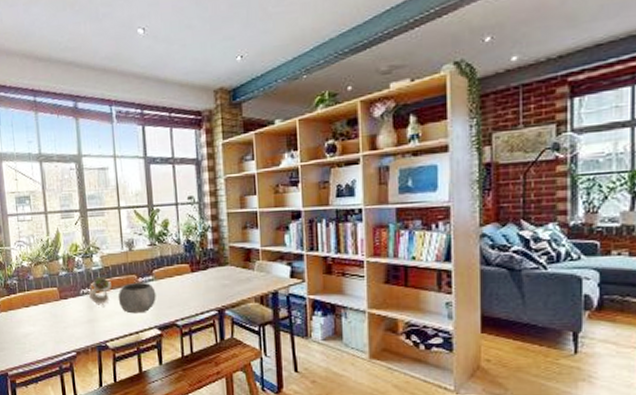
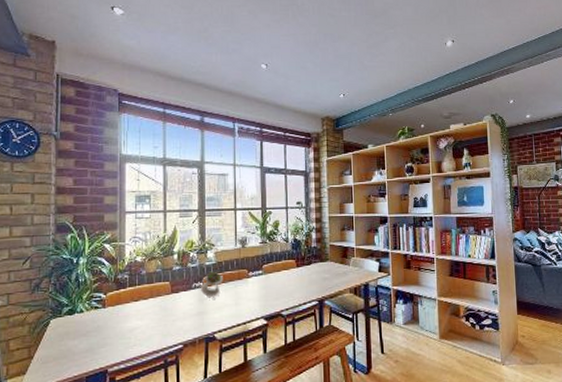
bowl: present [117,282,156,314] -> none [228,276,264,306]

